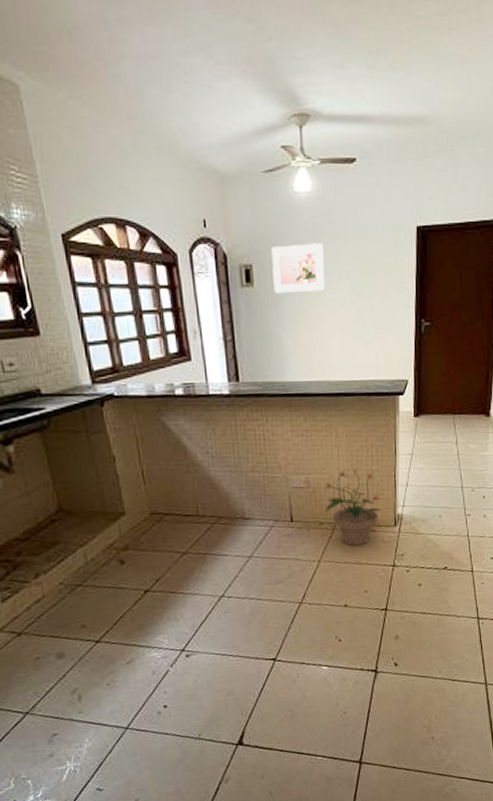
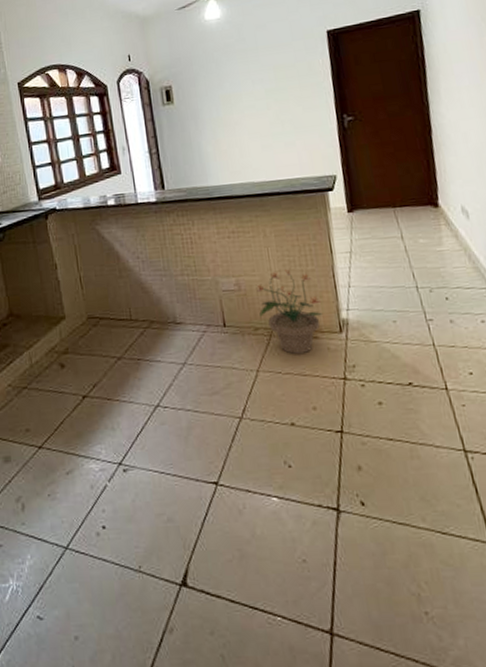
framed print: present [271,243,326,294] -> none [188,59,241,108]

